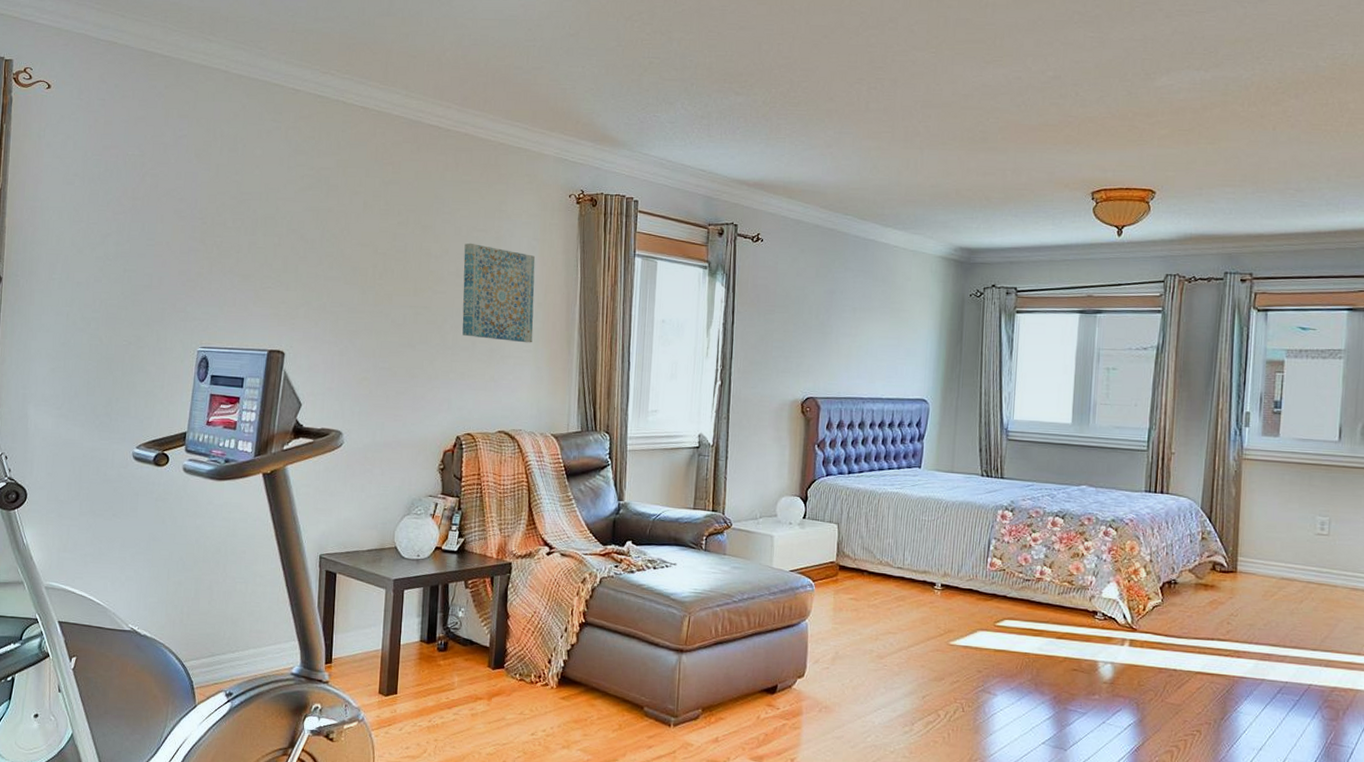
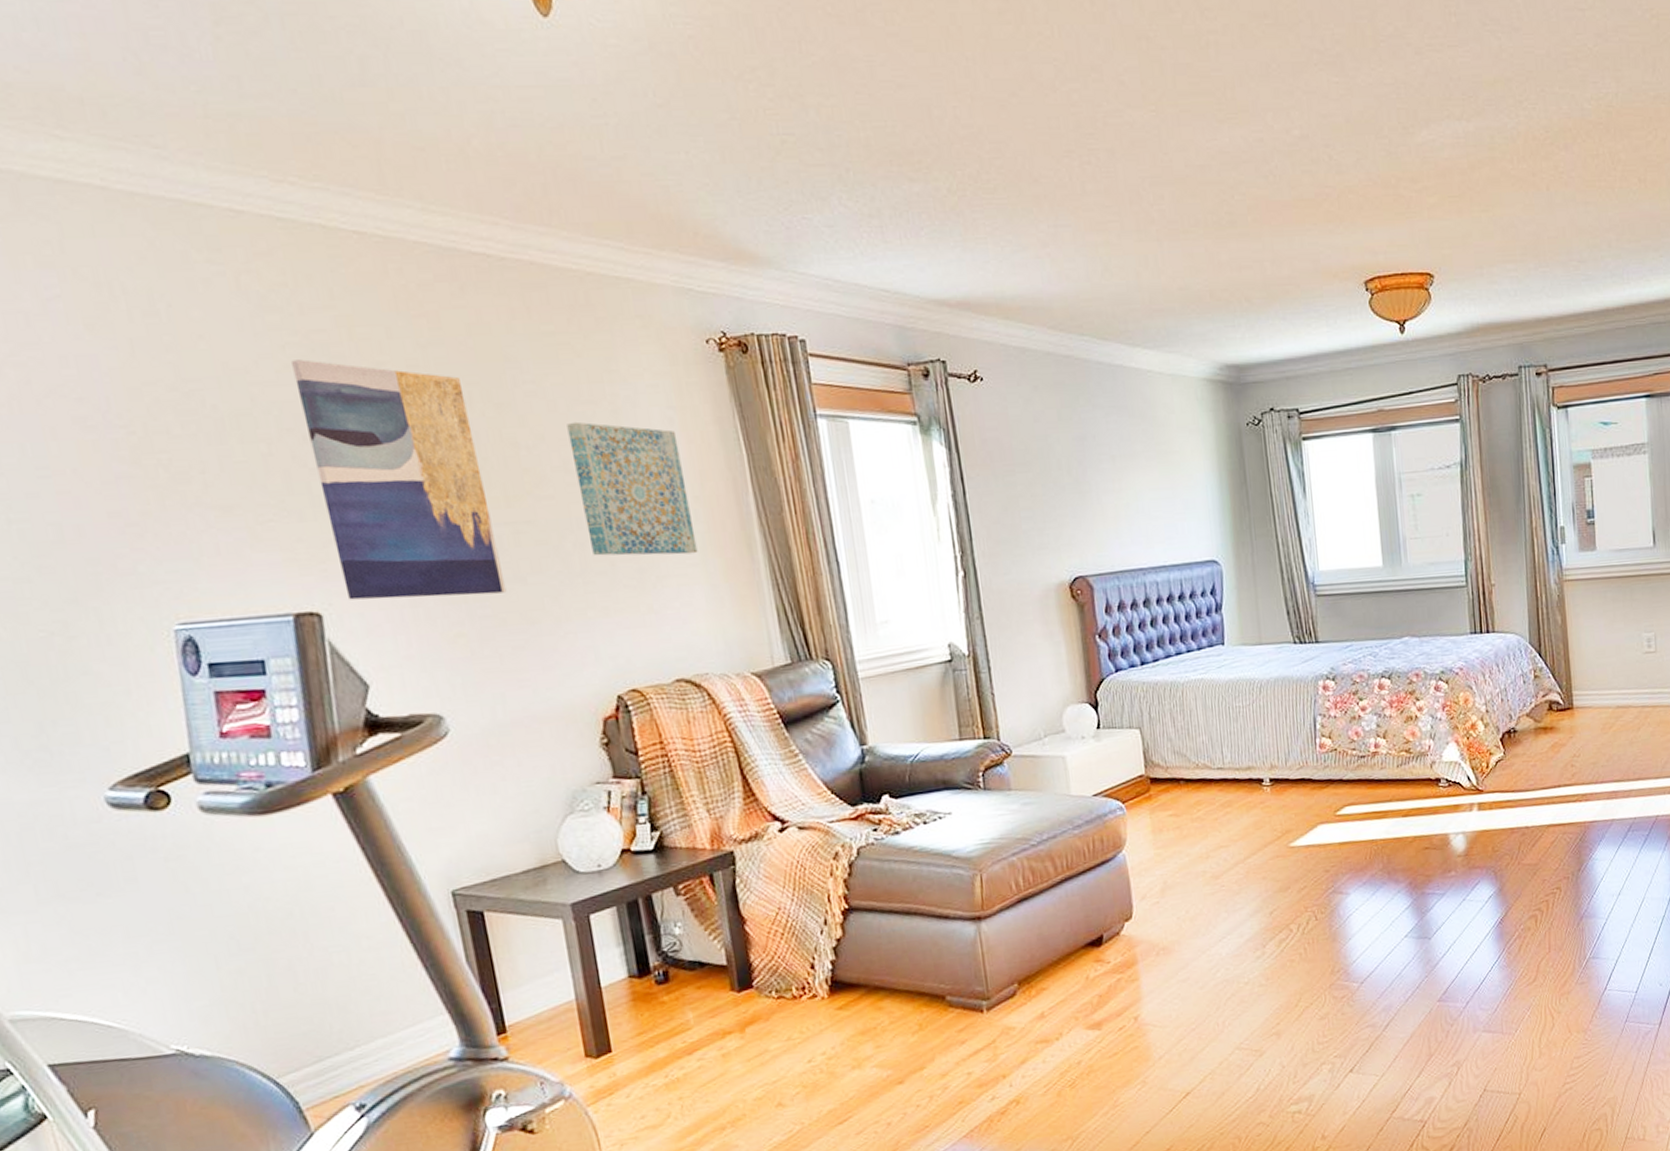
wall art: none [302,186,404,354] -> present [291,359,507,600]

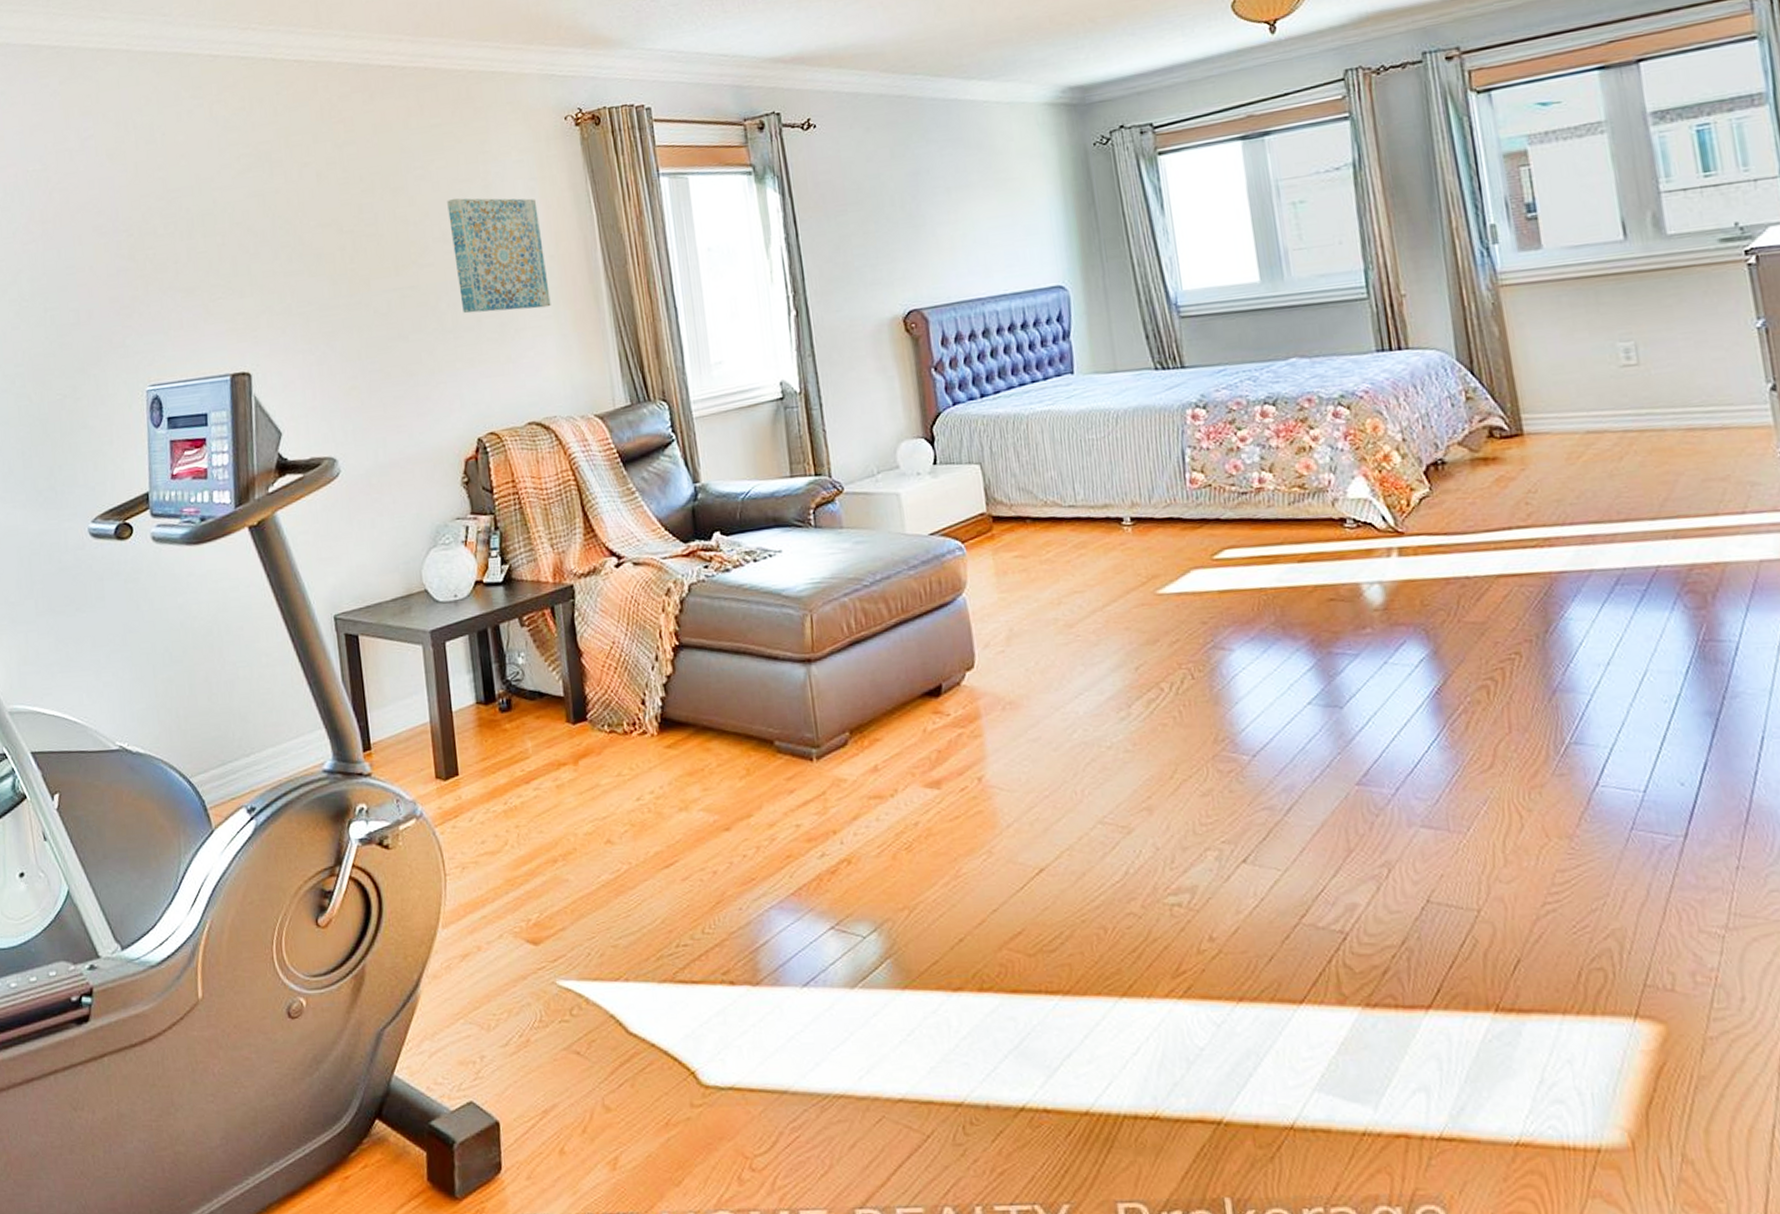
wall art: present [291,359,507,600] -> none [244,166,392,361]

